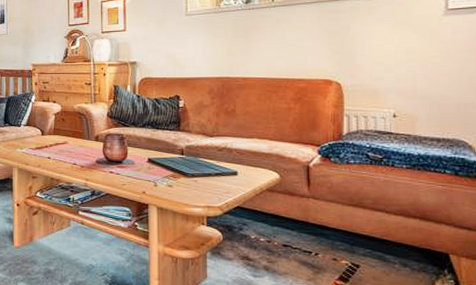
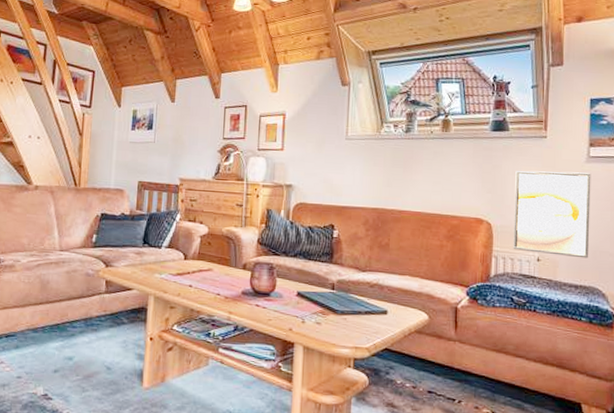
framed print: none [365,26,452,112] -> present [513,170,591,259]

